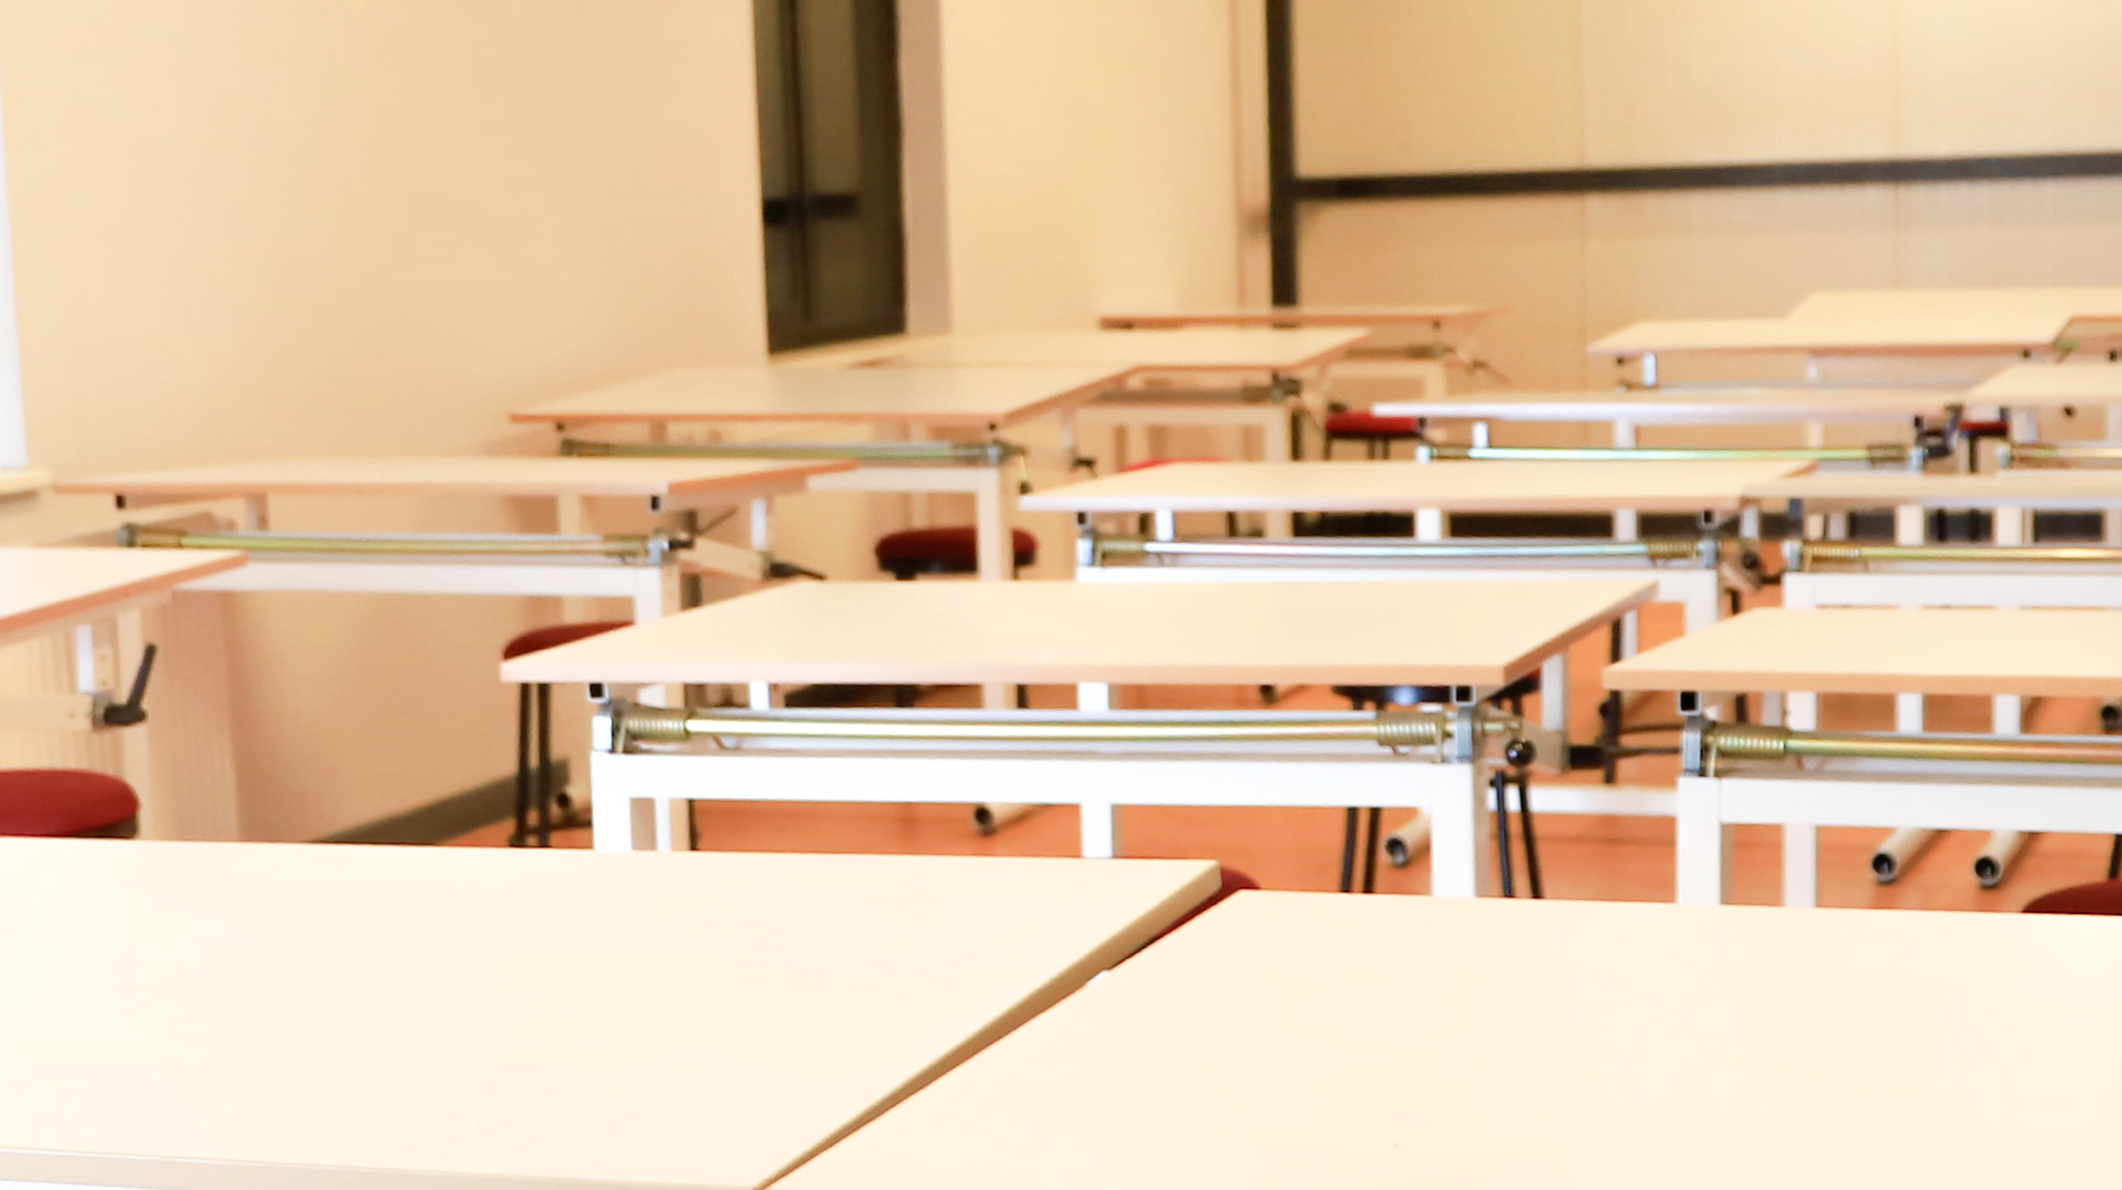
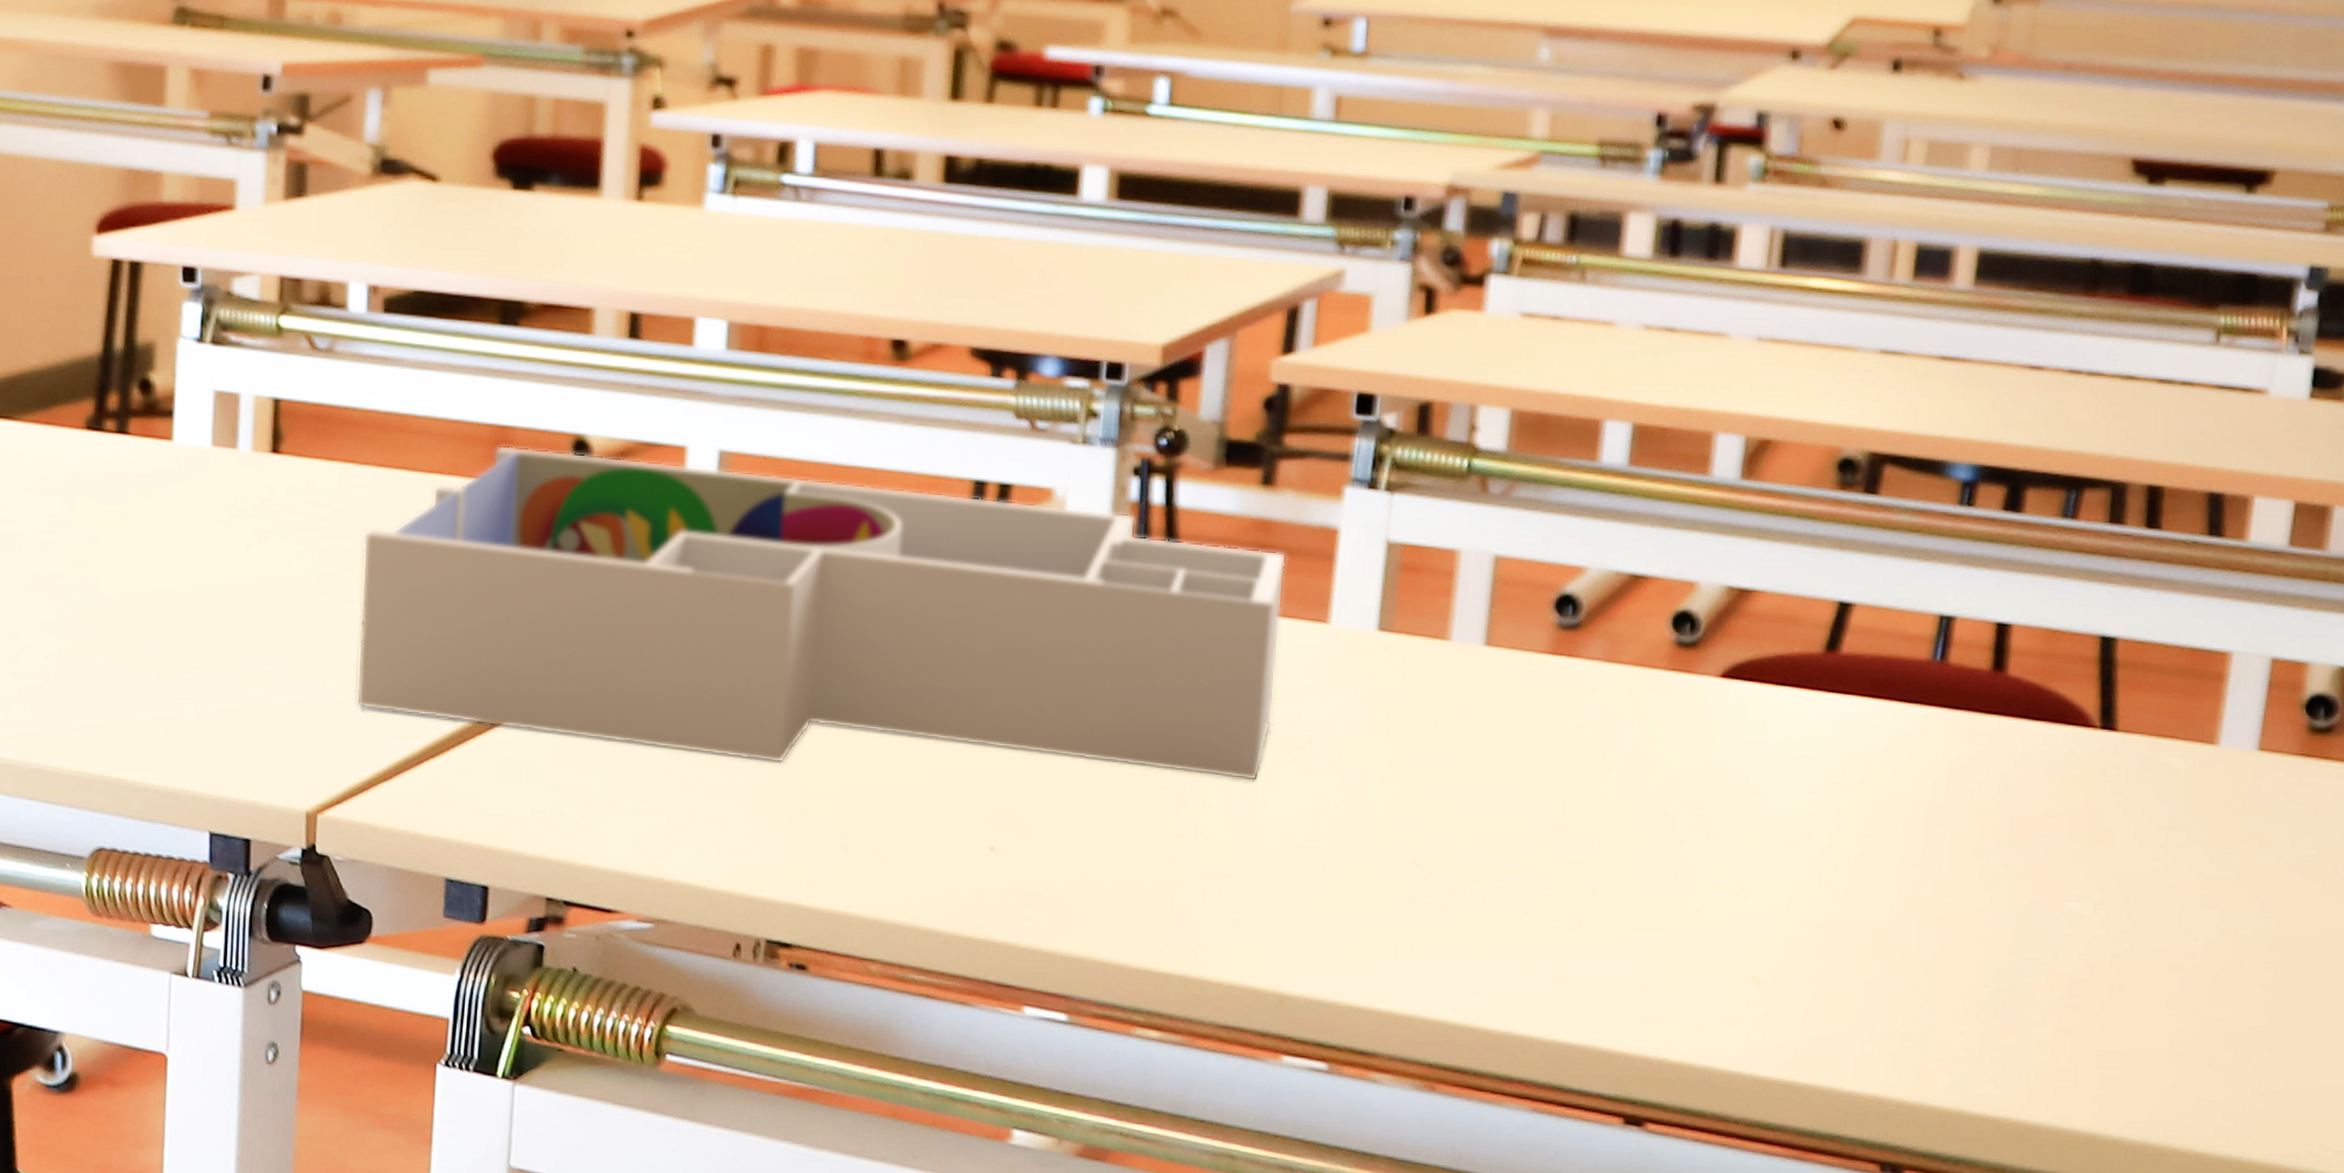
desk organizer: none [785,820,1636,1090] -> present [356,445,1287,781]

